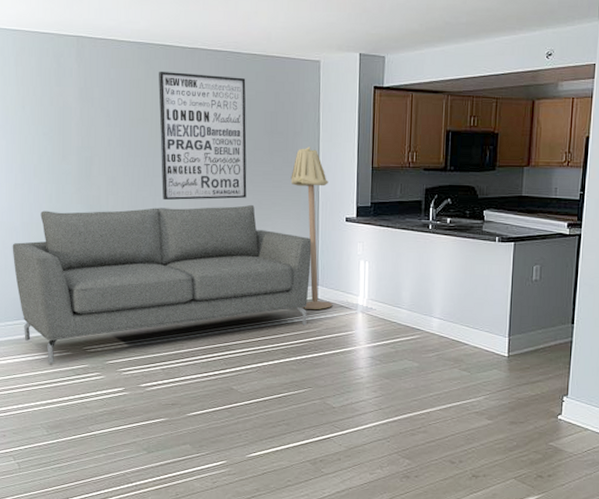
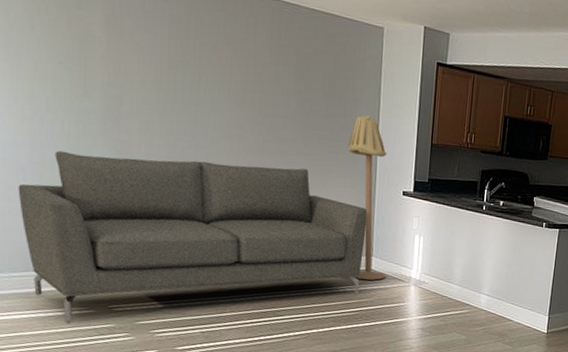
wall art: present [158,71,247,201] -> none [203,11,304,161]

